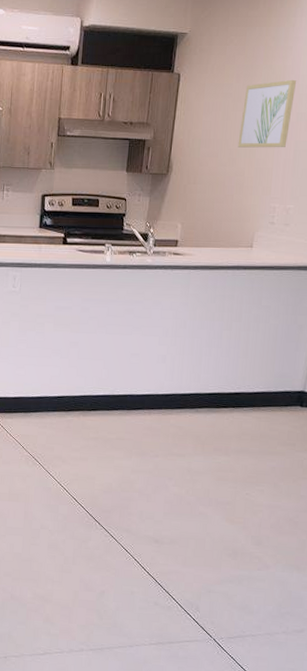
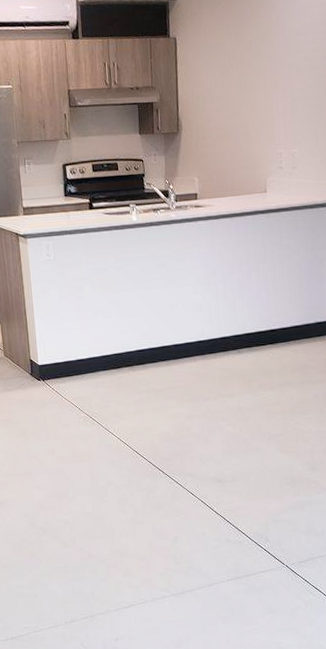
wall art: present [237,79,297,148] -> none [238,33,284,101]

